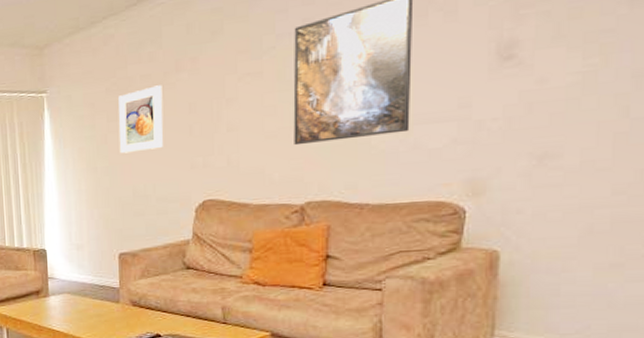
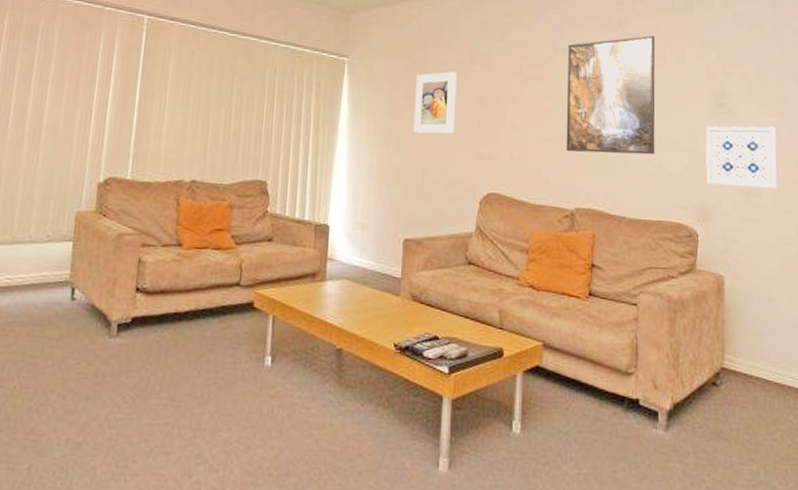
wall art: none [481,70,594,153] -> present [705,126,779,188]

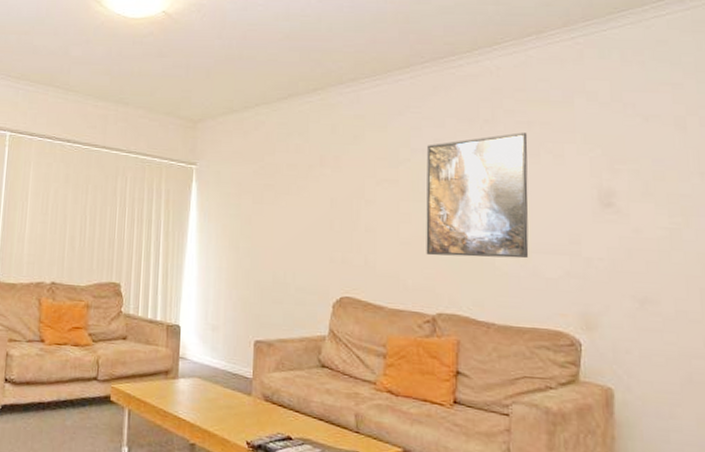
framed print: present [413,71,457,134] -> none [262,176,307,238]
wall art: present [705,126,779,188] -> none [589,227,682,295]

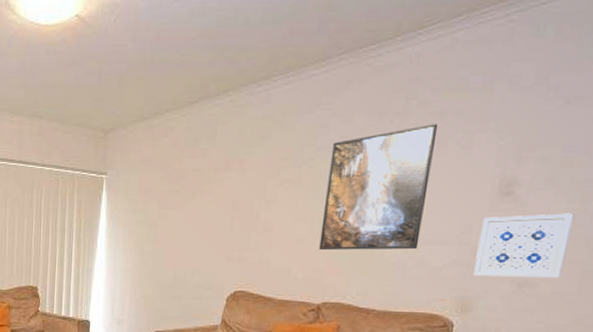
wall art: none [589,227,682,295] -> present [473,213,575,278]

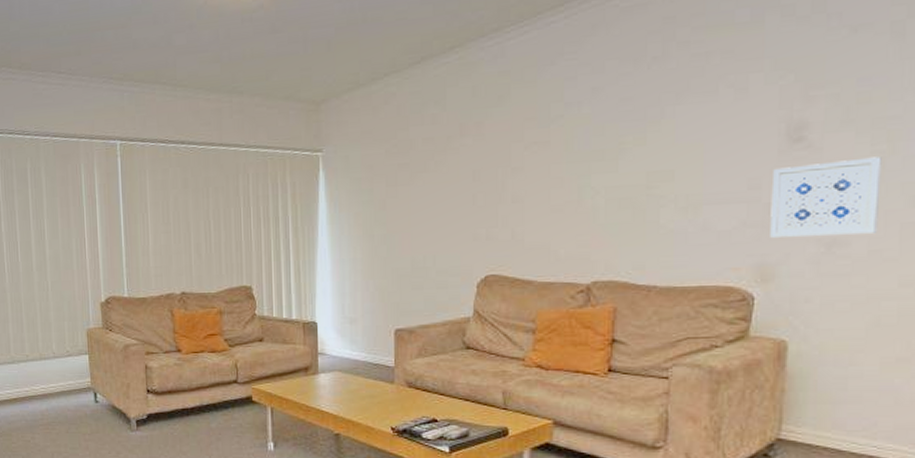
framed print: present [319,124,439,251] -> none [581,66,705,221]

